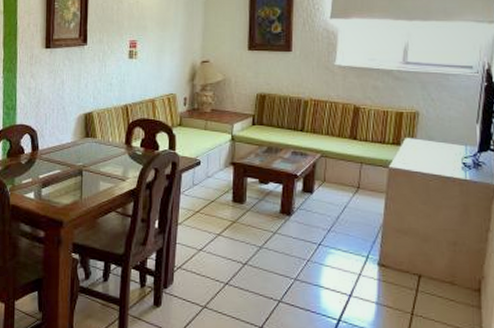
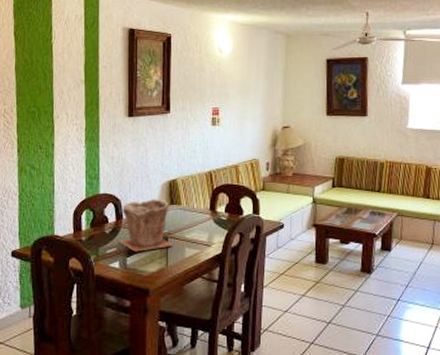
plant pot: none [34,131,88,184] -> present [119,199,173,252]

